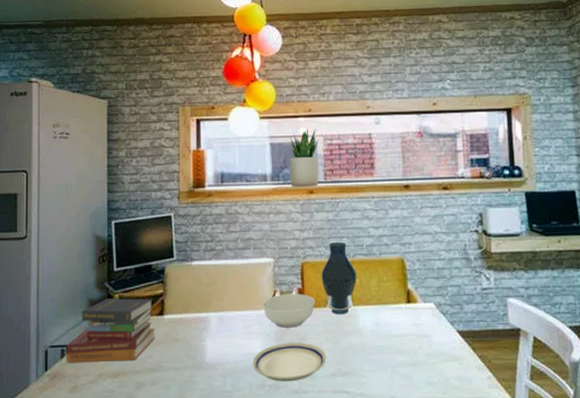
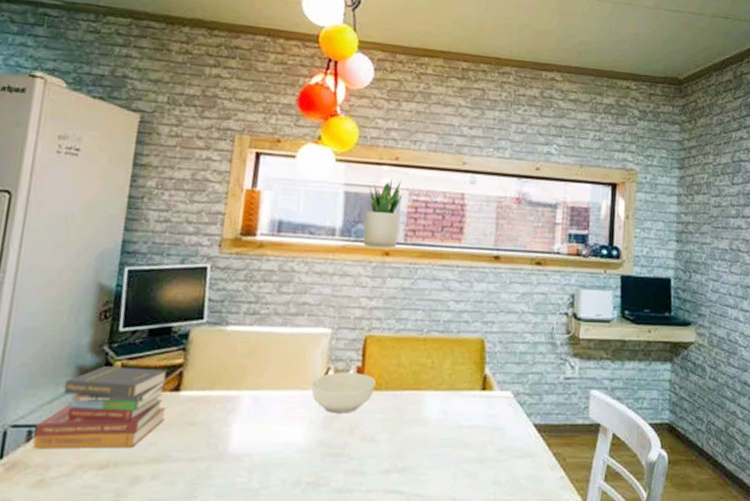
plate: present [253,342,326,382] -> none [289,431,381,479]
vase: present [321,242,357,315] -> none [386,315,429,400]

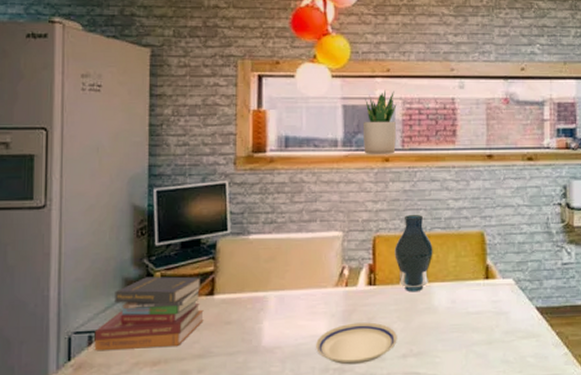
plate: none [289,431,381,479] -> present [316,322,397,365]
bowl: present [310,372,377,413] -> none [328,270,388,307]
vase: none [386,315,429,400] -> present [395,215,433,292]

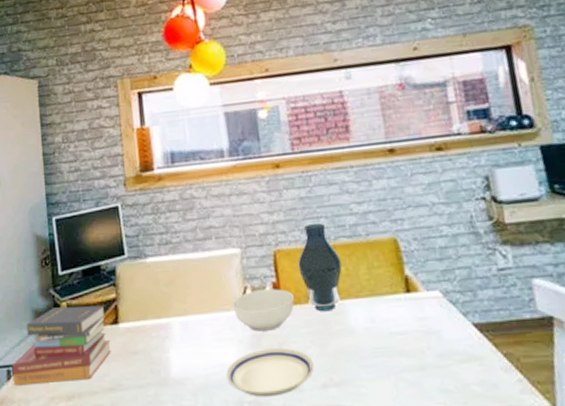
bowl: none [328,270,388,307] -> present [231,288,295,332]
planter: present [364,90,397,155] -> none [246,91,286,162]

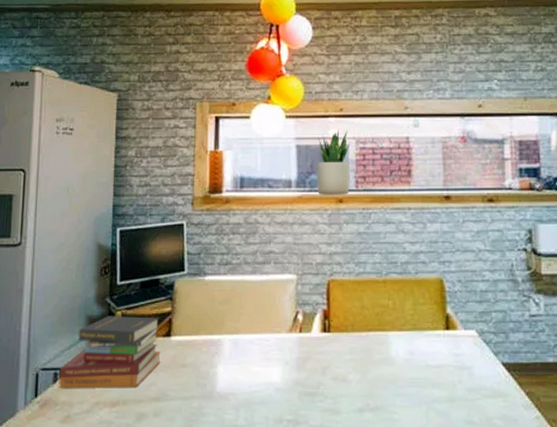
plate: present [226,348,314,397] -> none [270,371,353,417]
bowl: present [231,288,295,332] -> none [282,316,343,355]
planter: none [246,91,286,162] -> present [317,130,350,196]
vase: present [298,223,342,312] -> none [349,259,389,341]

